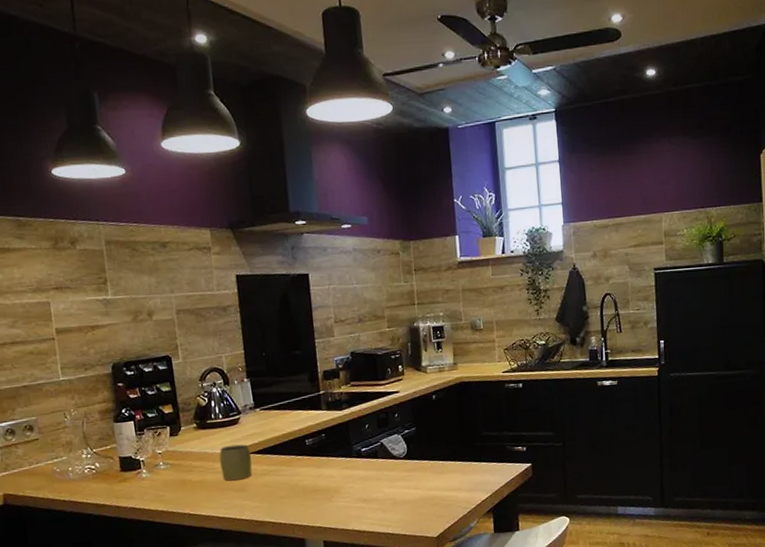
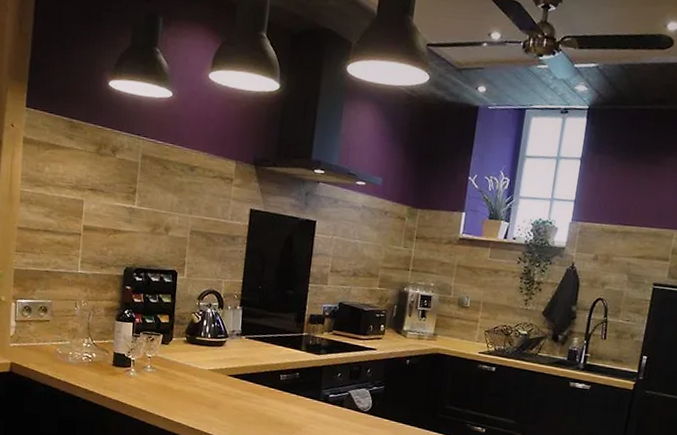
mug: present [219,444,252,481] -> none [199,363,229,398]

